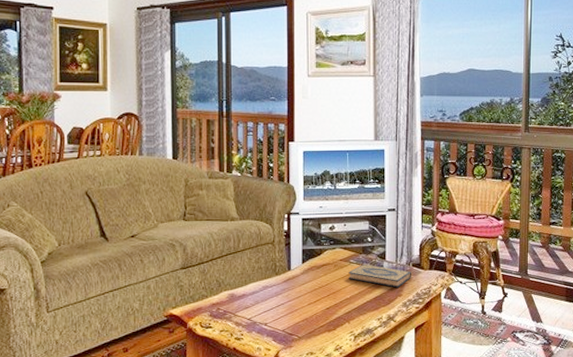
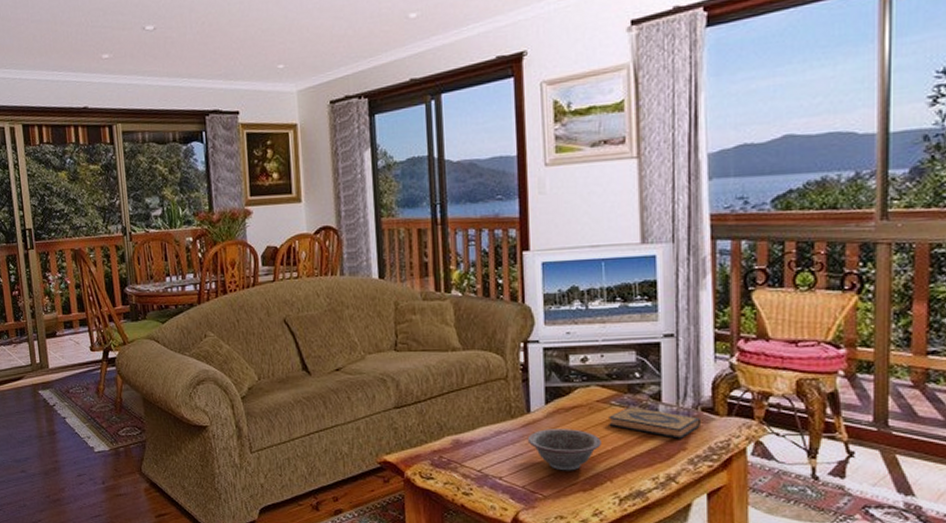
decorative bowl: none [288,282,343,316] -> present [527,429,601,471]

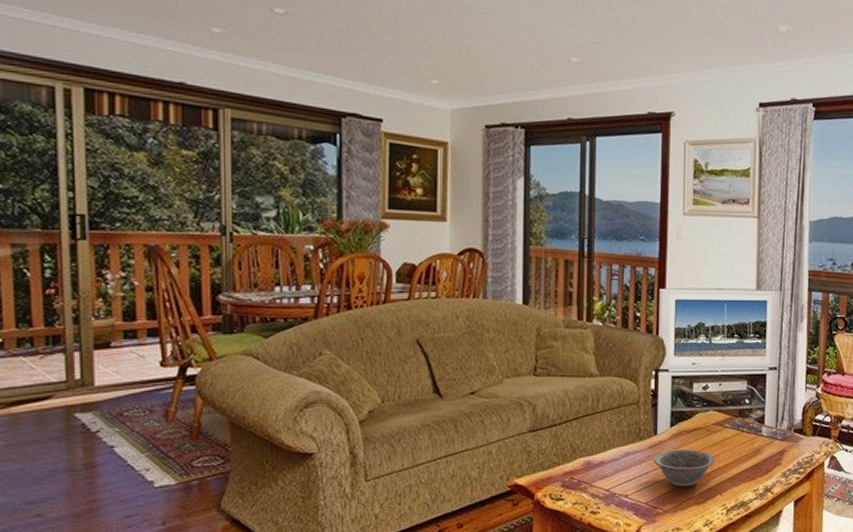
hardback book: present [609,407,700,439] -> none [722,429,792,456]

